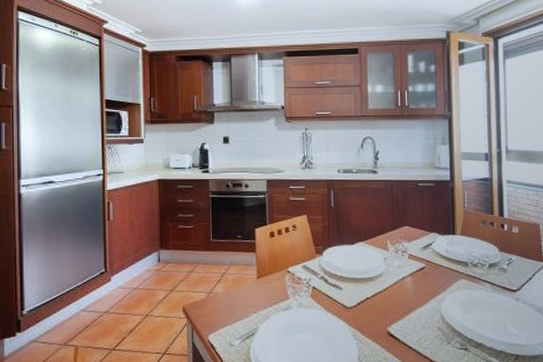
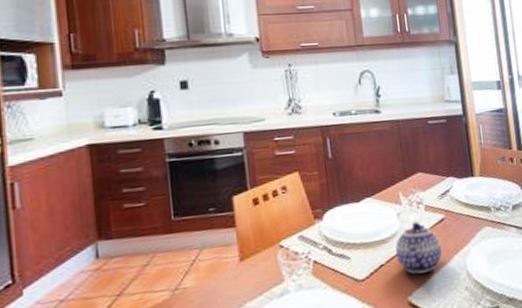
teapot: none [380,267,421,310] -> present [395,222,442,274]

